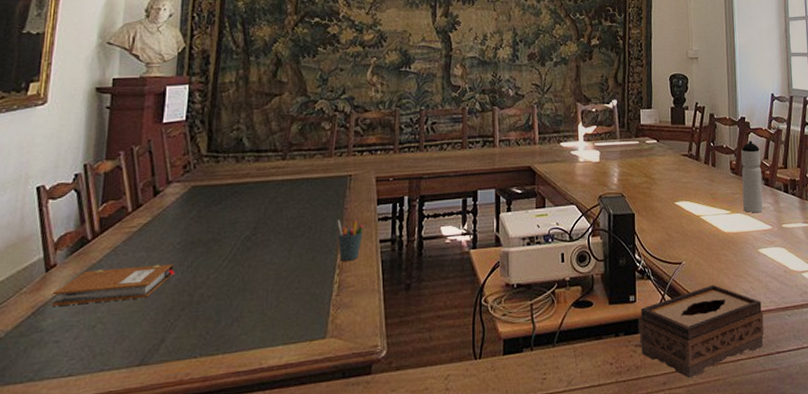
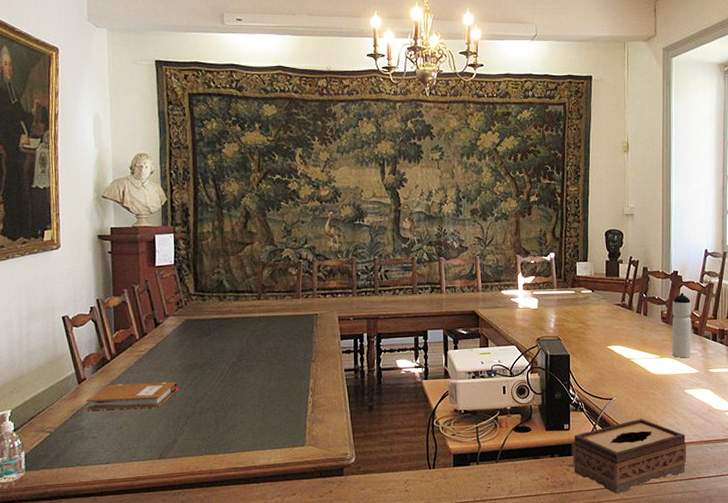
pen holder: present [337,220,364,261] -> none [308,351,331,385]

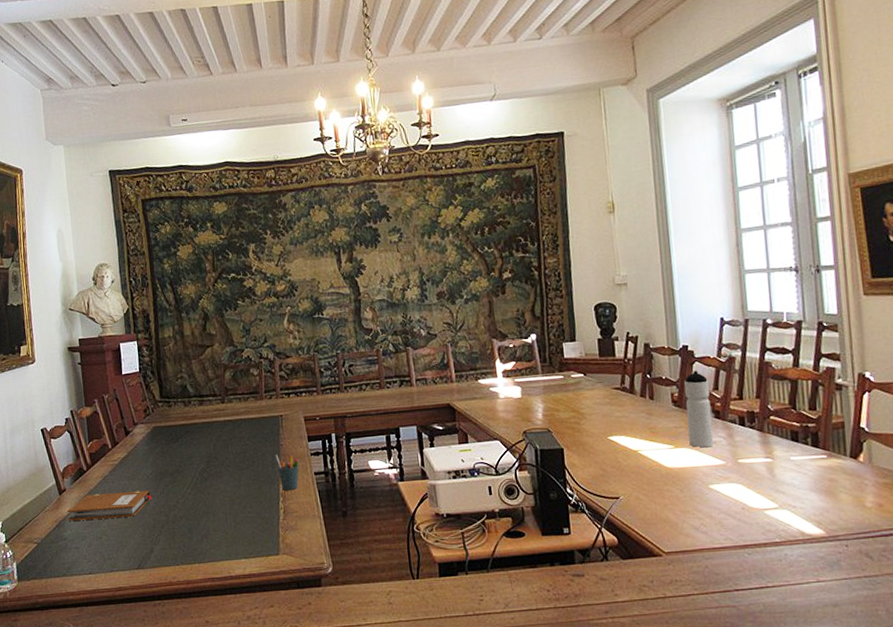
pen holder: none [308,351,331,385] -> present [275,455,300,490]
tissue box: present [572,418,687,495] -> none [576,519,719,610]

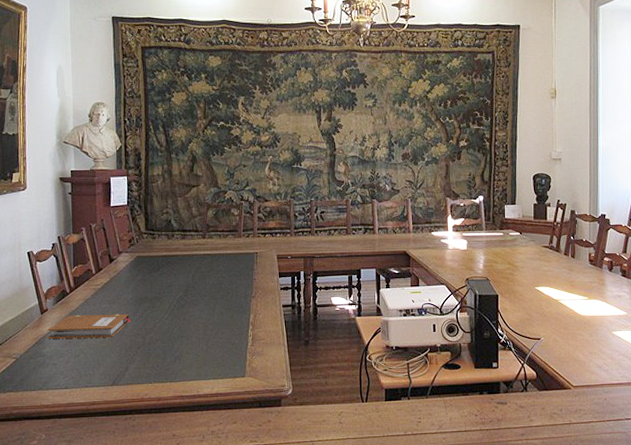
pen holder: present [275,455,300,490] -> none [248,288,270,320]
water bottle: present [684,371,714,448] -> none [599,236,620,300]

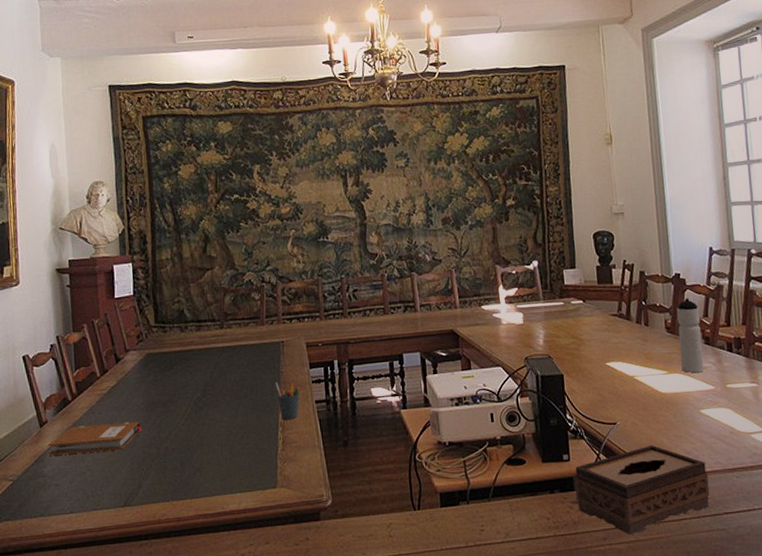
pen holder: none [248,288,270,320] -> present [275,382,300,420]
tissue box: none [501,358,615,433] -> present [575,444,710,536]
water bottle: none [599,236,620,300] -> present [677,298,705,373]

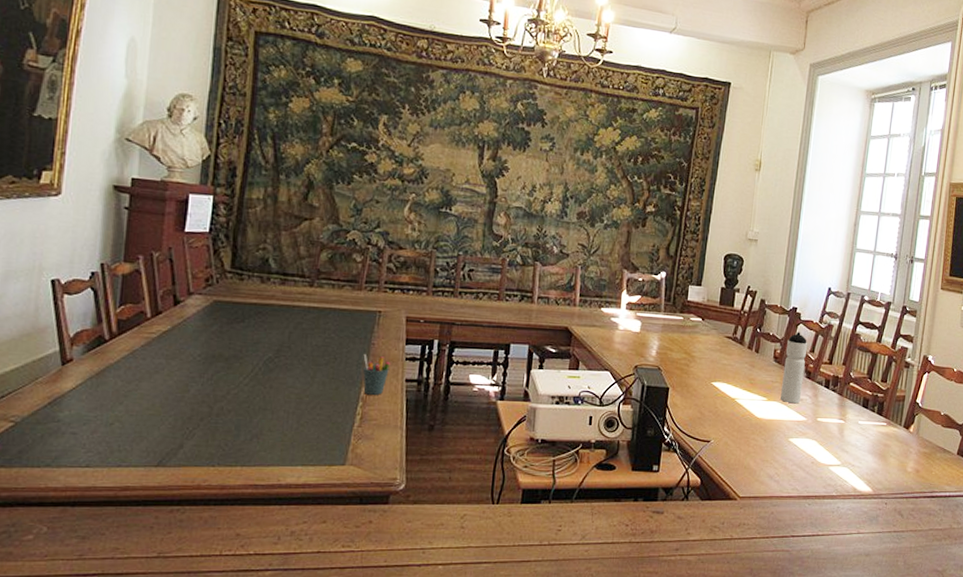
notebook: present [48,421,143,456] -> none [69,369,195,403]
tissue box: present [575,444,710,536] -> none [657,465,784,549]

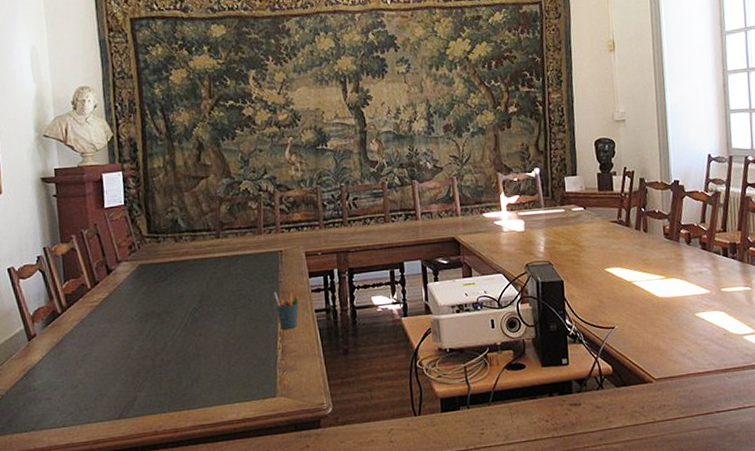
water bottle: present [780,332,808,404] -> none [675,204,701,278]

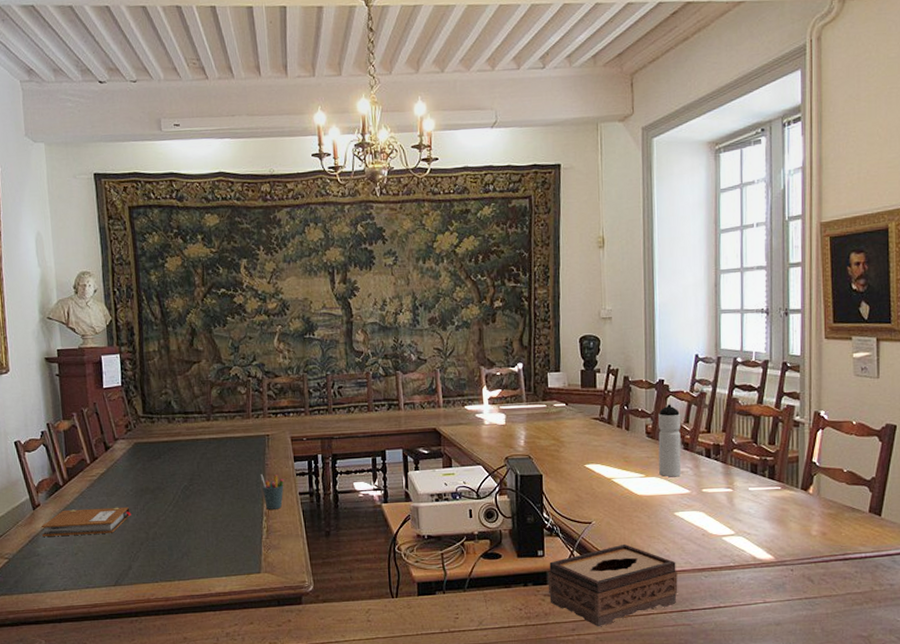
notebook: none [38,333,137,370] -> present [41,506,132,537]
tissue box: none [573,347,703,435] -> present [548,543,678,627]
water bottle: none [675,204,701,278] -> present [658,404,682,477]

